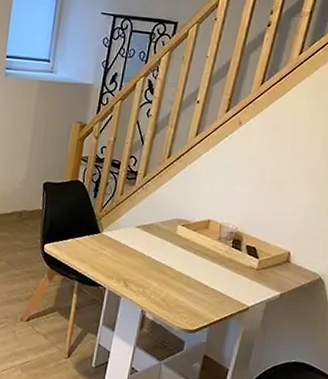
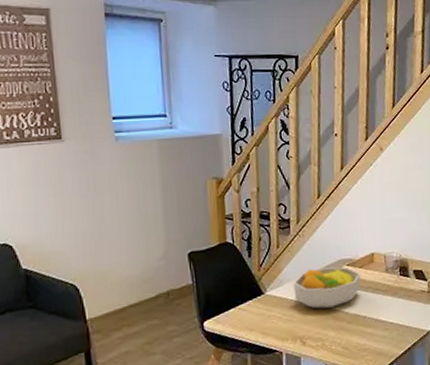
fruit bowl: none [127,220,194,261] -> present [293,267,361,309]

